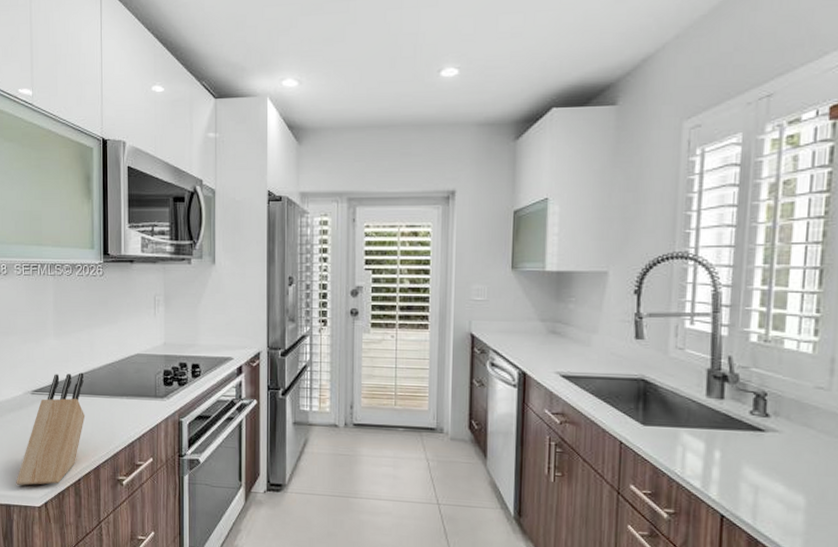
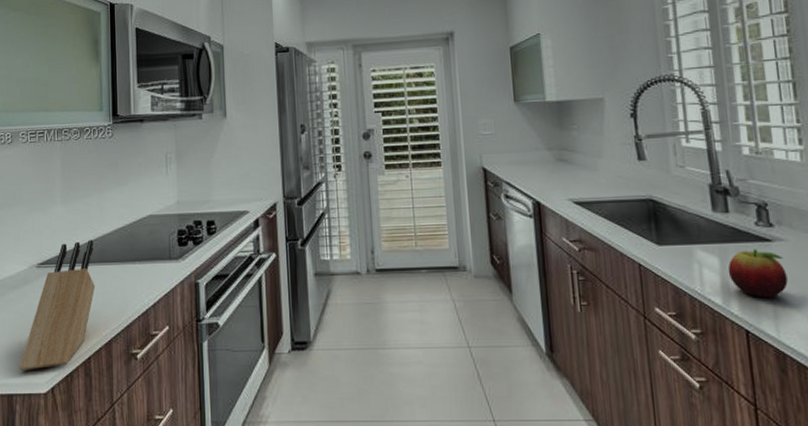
fruit: none [712,437,775,486] -> present [727,249,788,297]

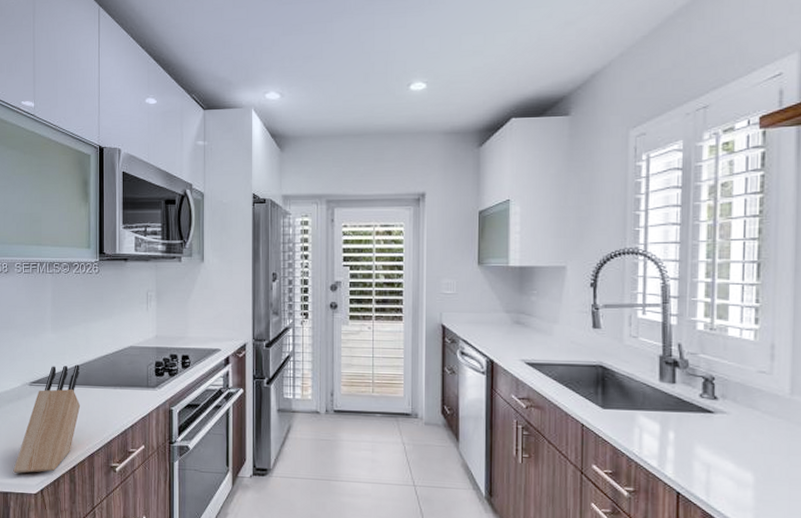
fruit: present [727,249,788,297] -> none [667,419,724,464]

